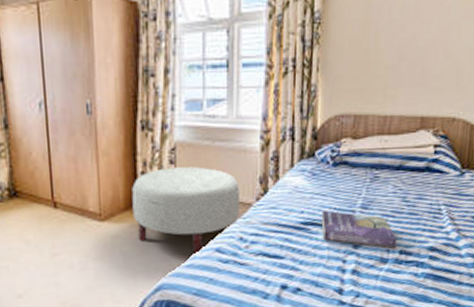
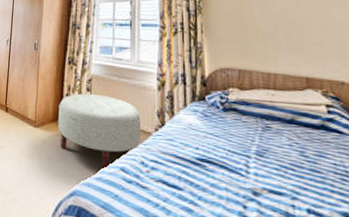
book: present [321,211,397,248] -> none [216,151,302,205]

